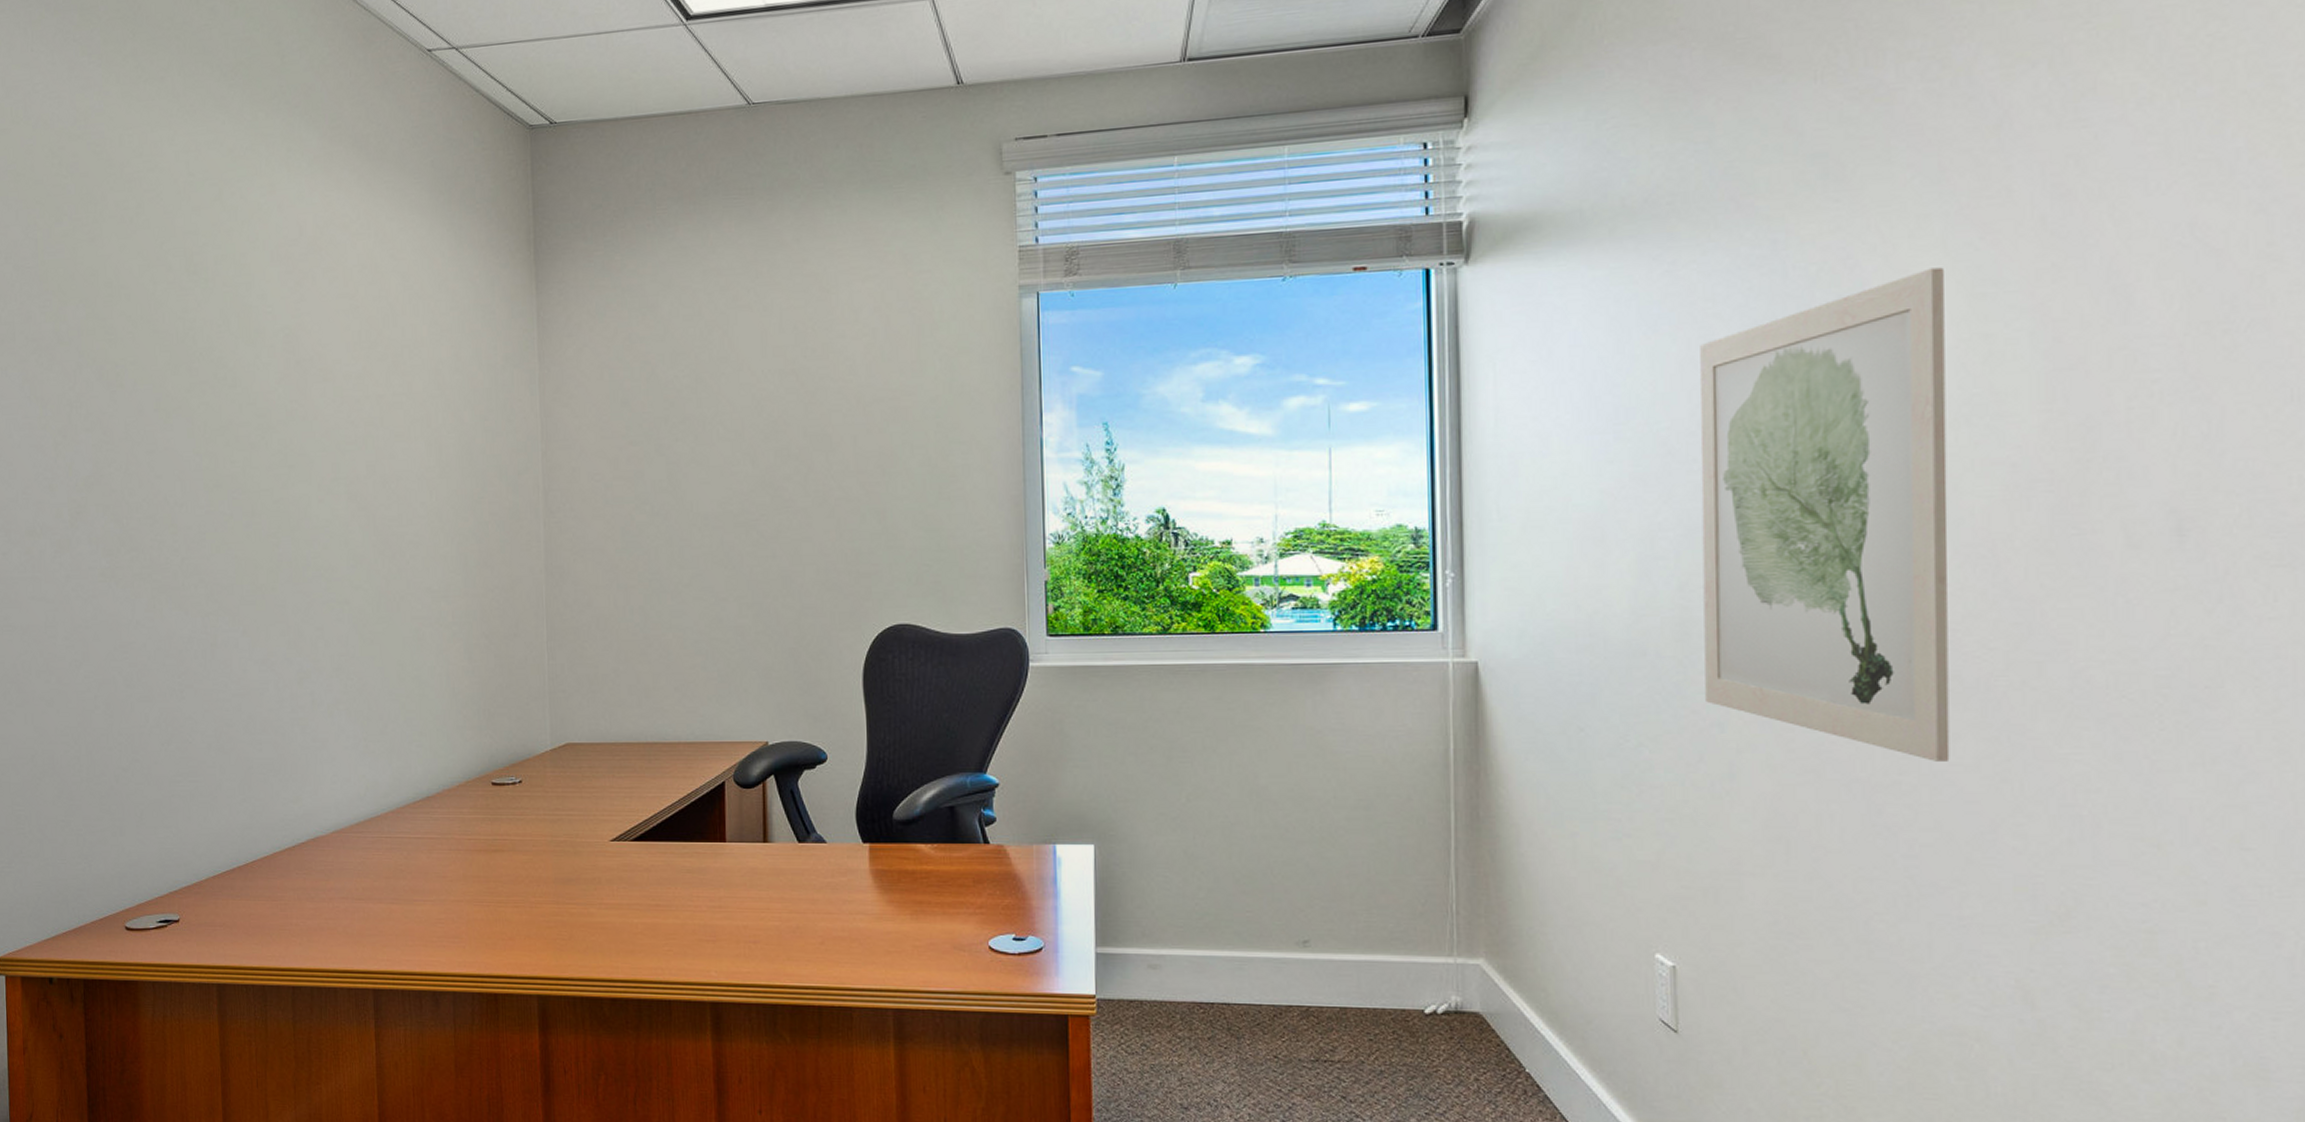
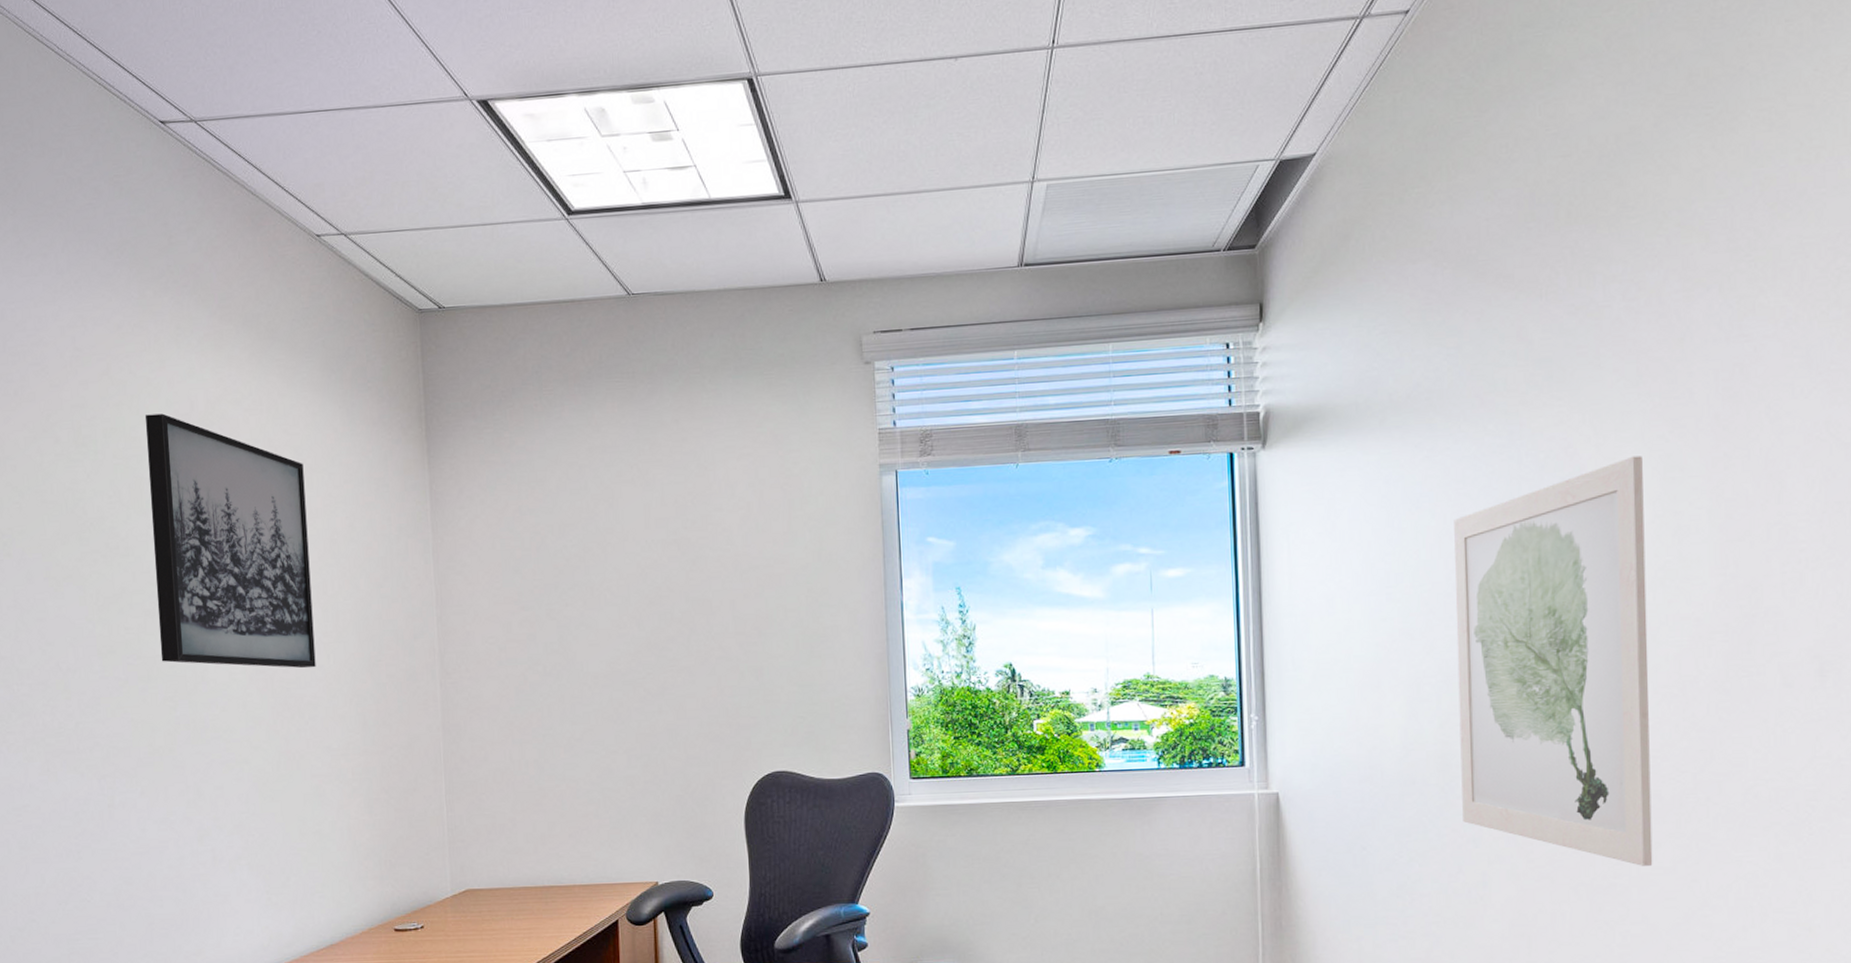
wall art: none [254,239,418,505] -> present [144,413,316,669]

